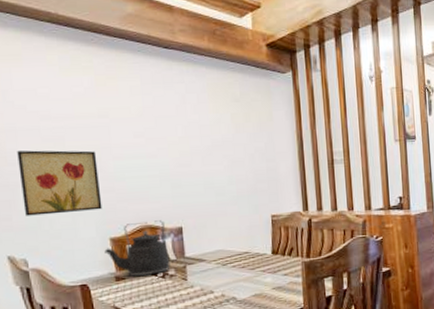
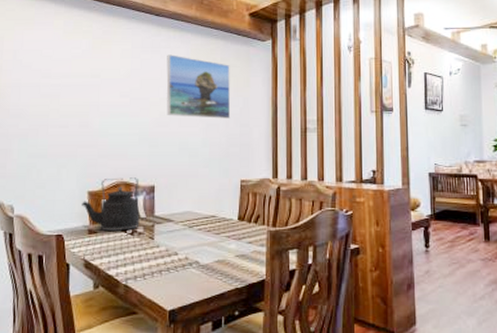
wall art: present [17,150,103,216] -> none [17,105,86,165]
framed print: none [181,90,256,155] -> present [166,54,231,119]

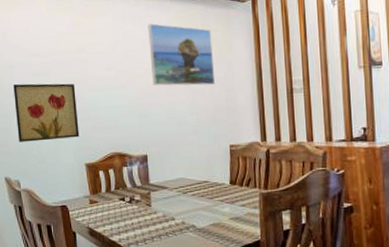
wall art: none [17,105,86,165] -> present [13,83,80,142]
kettle: present [82,177,140,231] -> none [81,148,136,200]

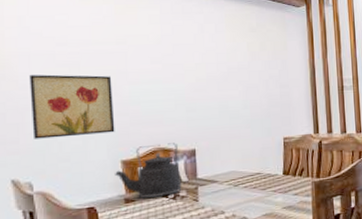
kettle: none [81,148,136,200] -> present [115,143,182,198]
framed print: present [148,23,216,86] -> none [200,20,270,81]

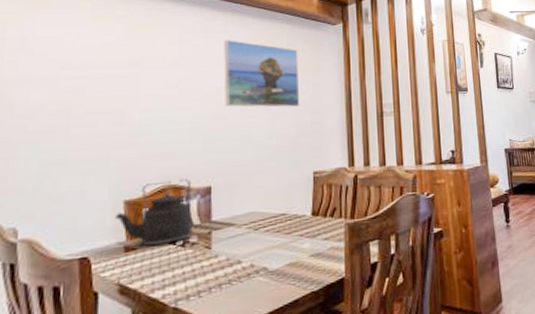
wall art: present [29,74,115,139] -> none [23,101,121,177]
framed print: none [200,20,270,81] -> present [224,40,300,107]

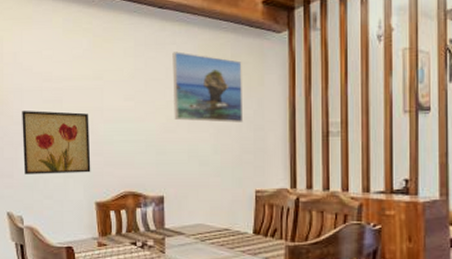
wall art: none [23,101,121,177] -> present [22,111,91,175]
kettle: present [115,179,193,246] -> none [90,187,150,244]

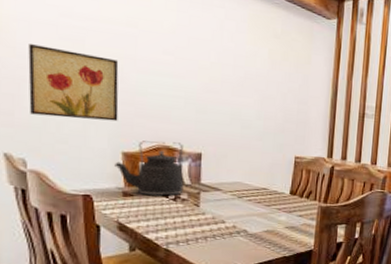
kettle: none [90,187,150,244] -> present [115,140,184,196]
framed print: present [172,51,244,123] -> none [218,15,291,94]

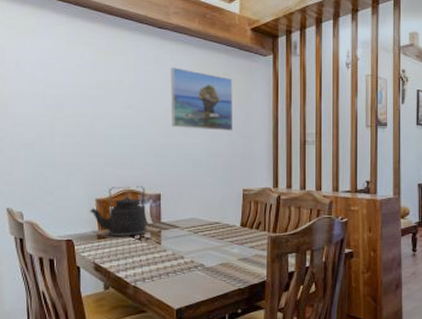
wall art: present [28,44,119,122] -> none [23,114,92,173]
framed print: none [218,15,291,94] -> present [170,67,233,131]

